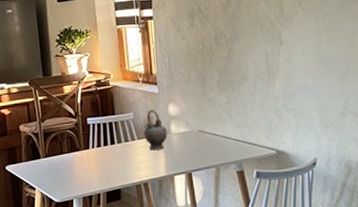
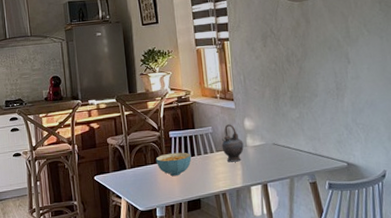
cereal bowl: none [72,140,111,165] -> present [155,152,192,176]

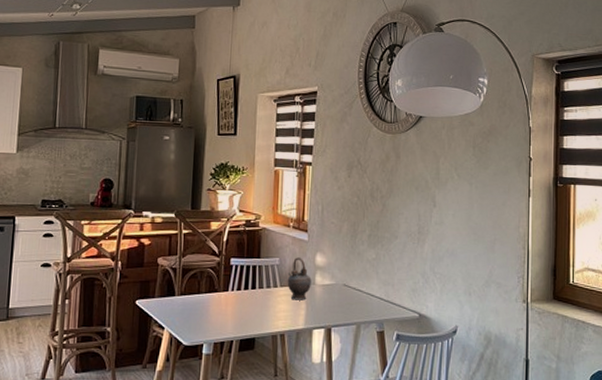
cereal bowl: present [155,152,192,176] -> none [210,282,252,309]

